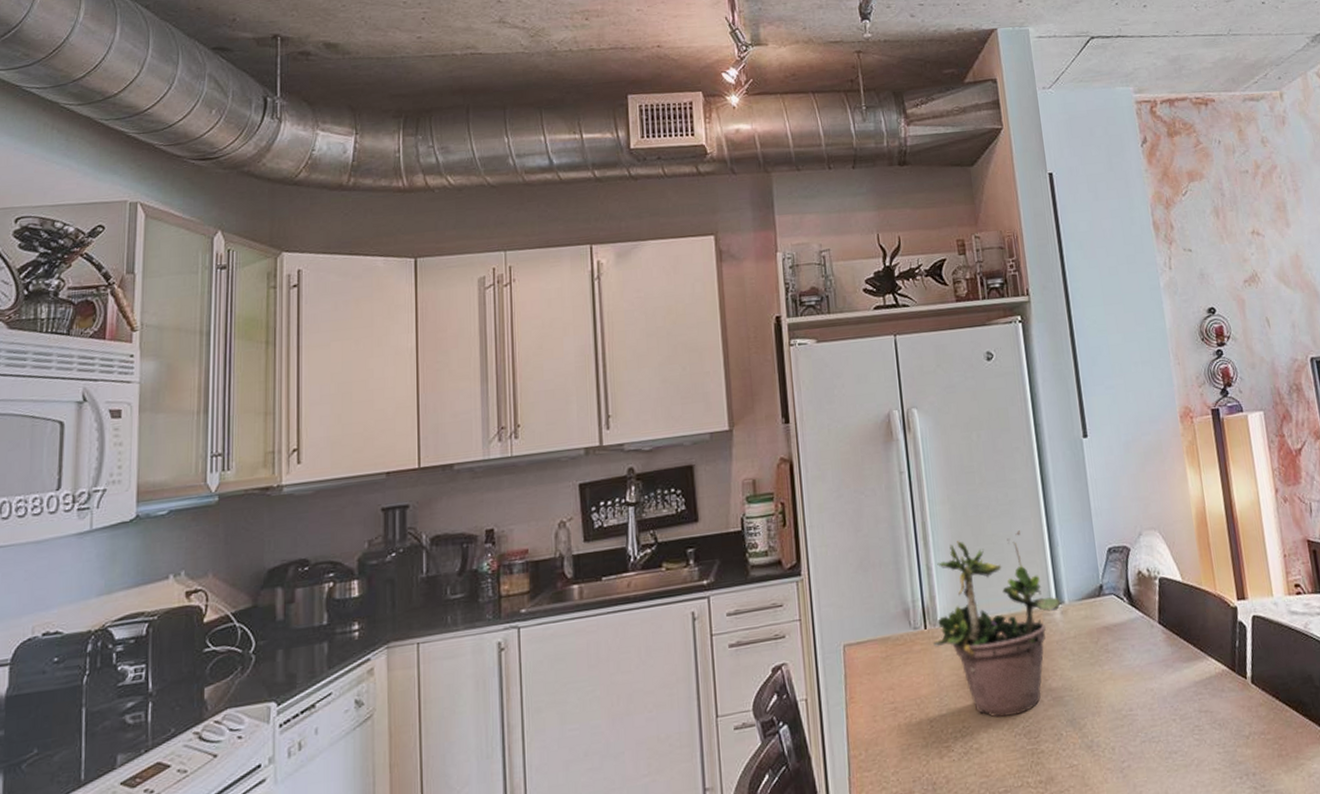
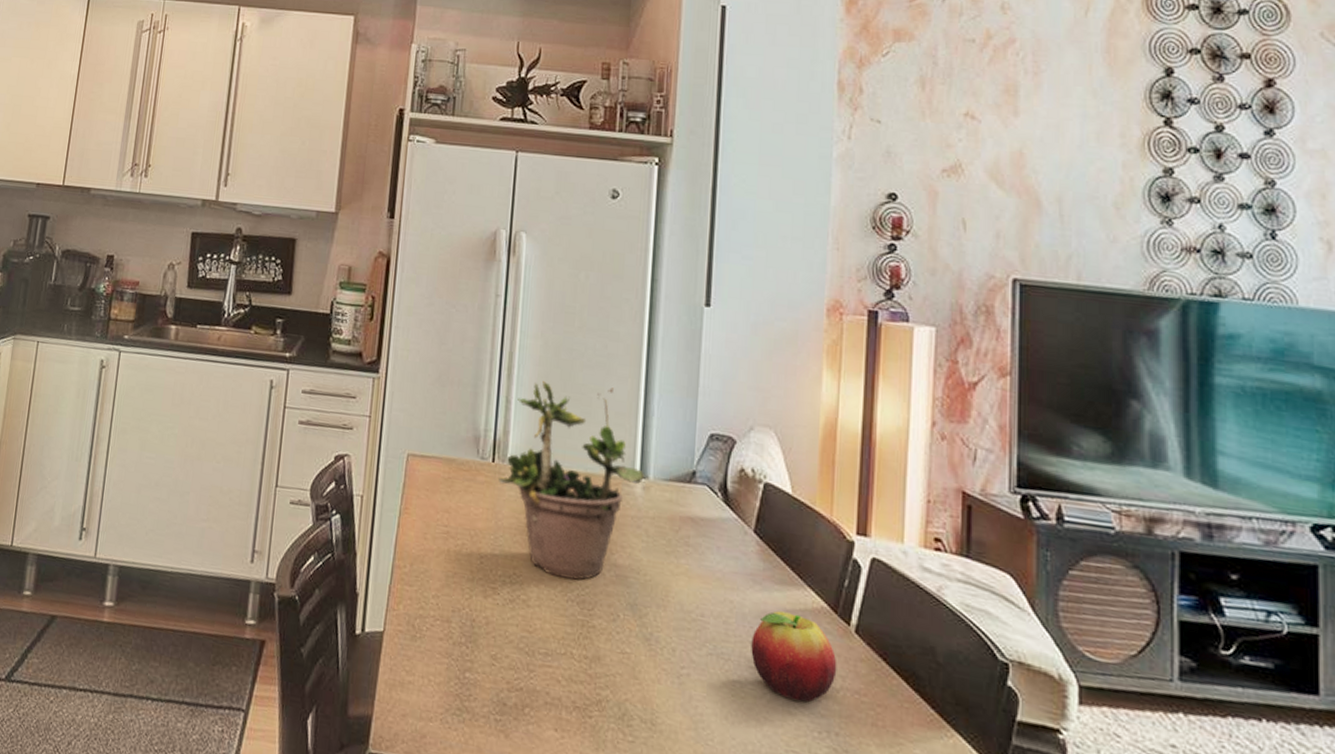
fruit: none [1173,682,1245,758] -> present [751,611,837,702]

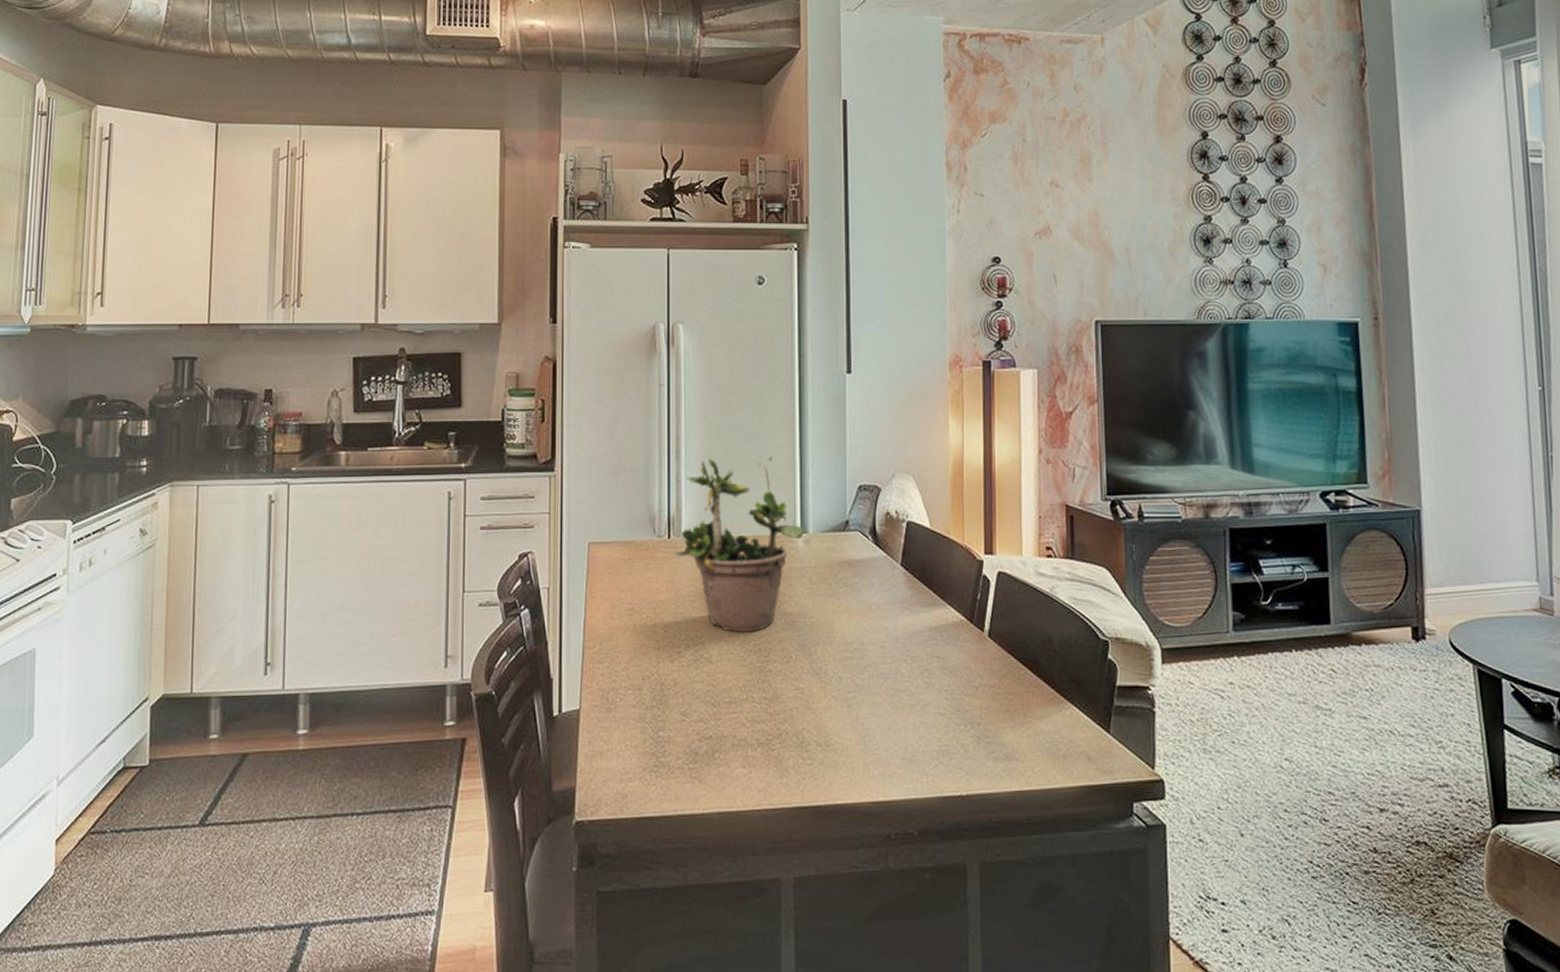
fruit: present [751,611,837,702] -> none [905,629,976,702]

